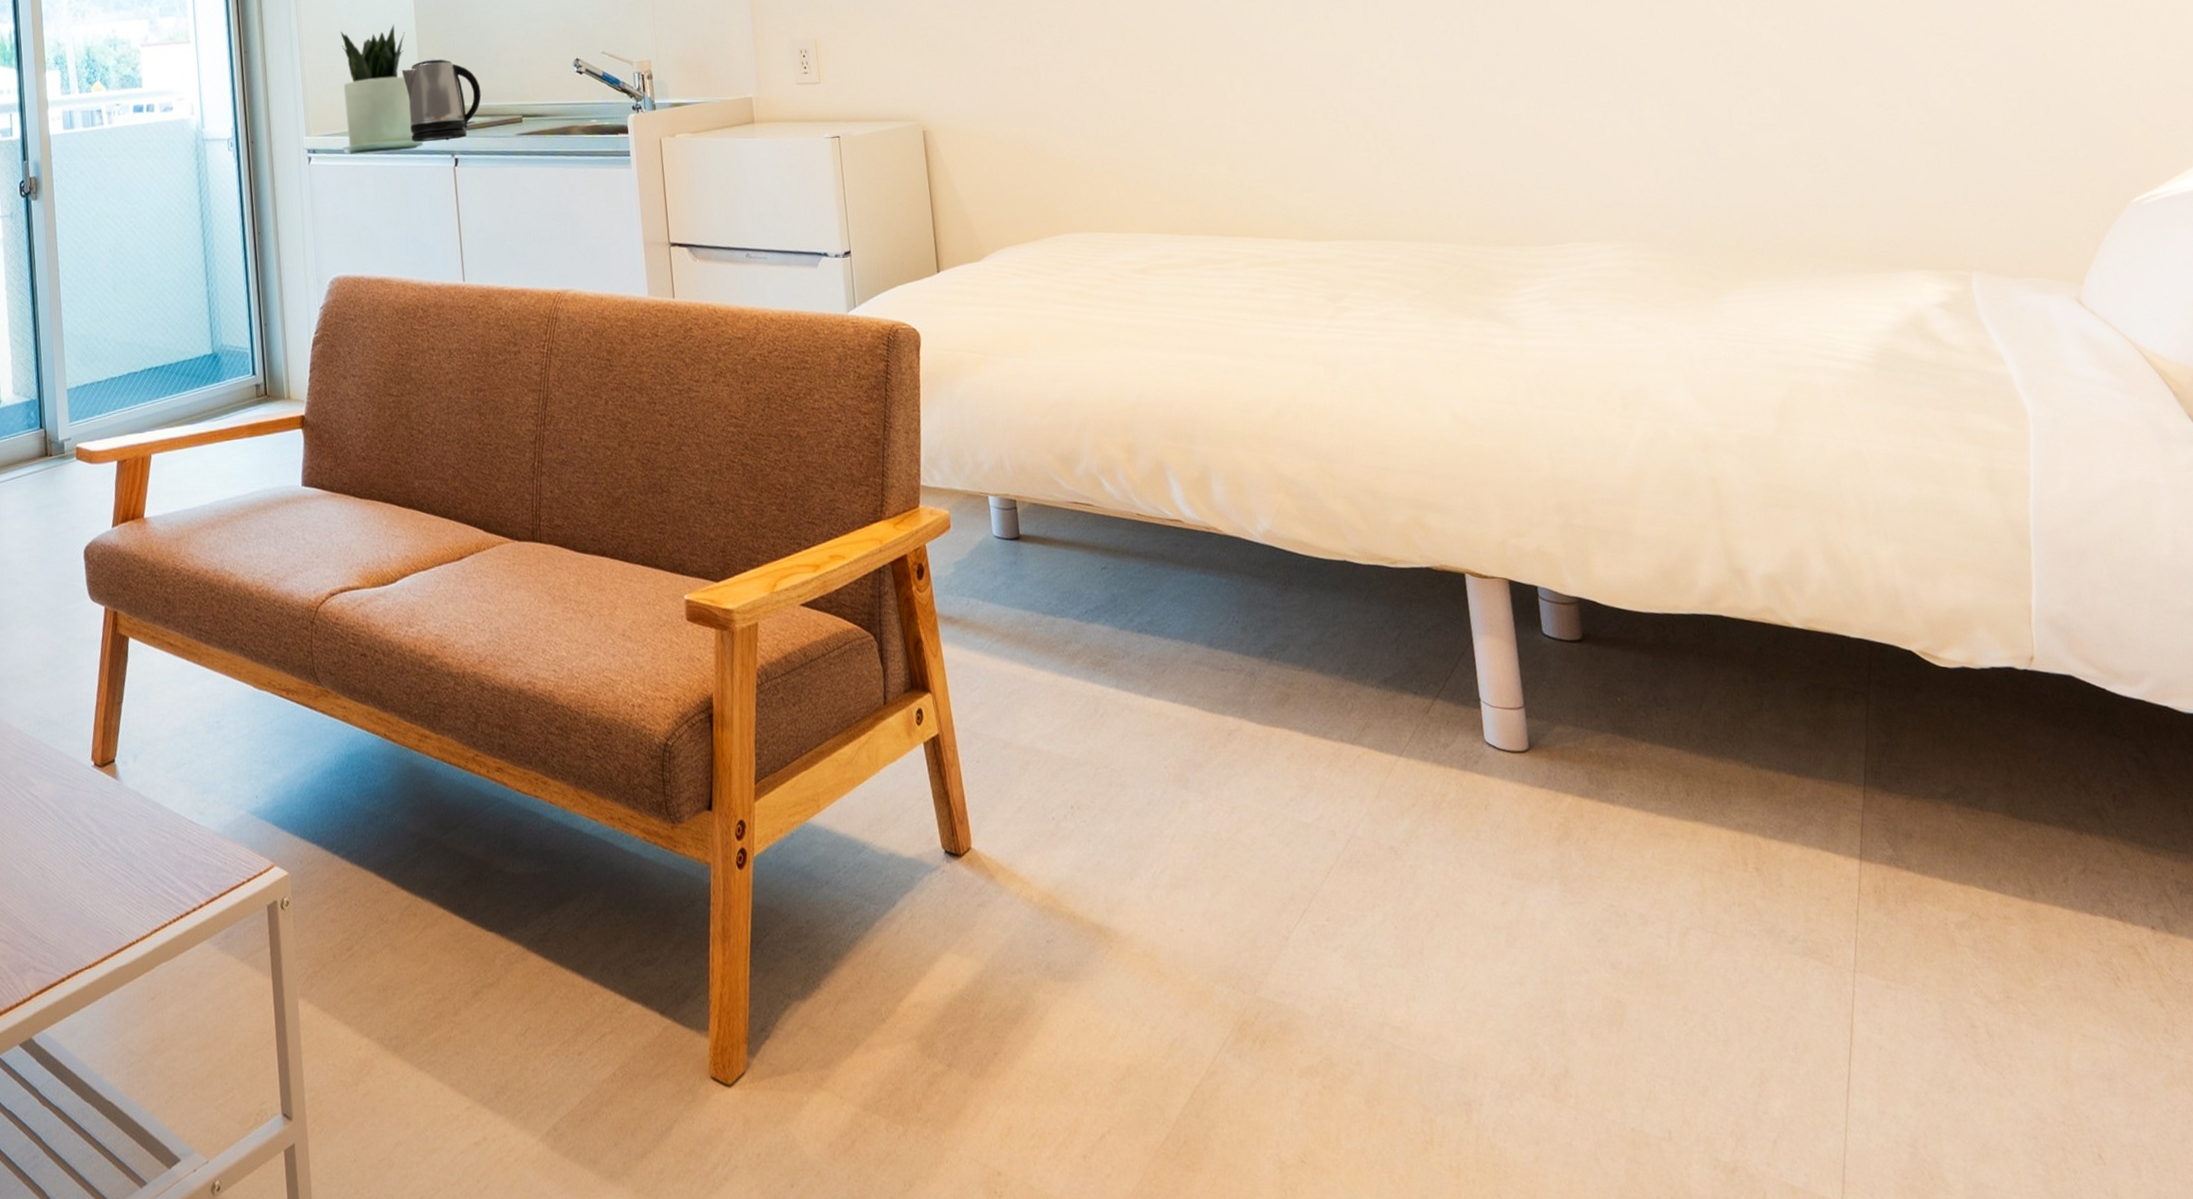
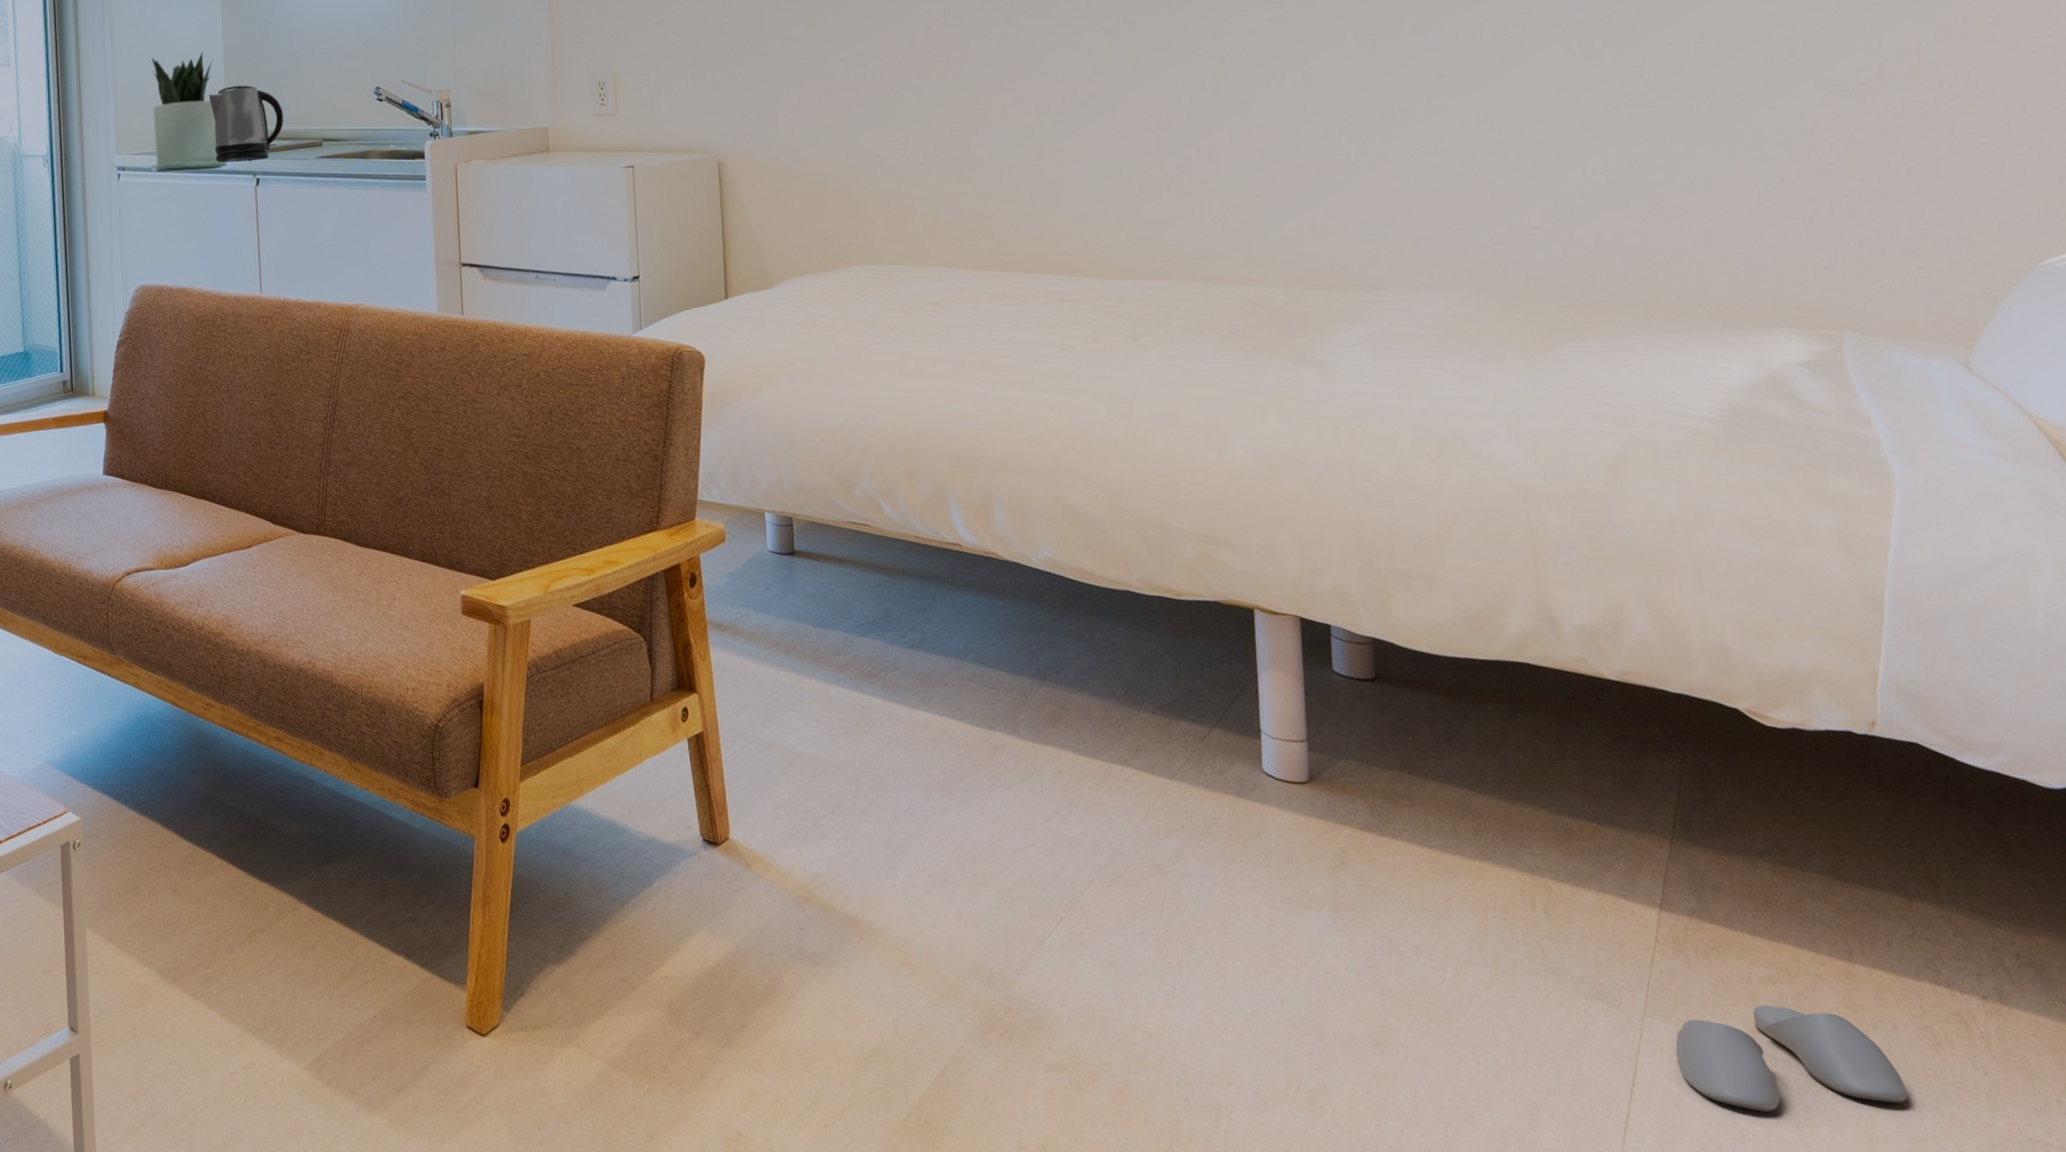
slippers: none [1885,950,2096,1062] -> present [1675,1005,1908,1112]

